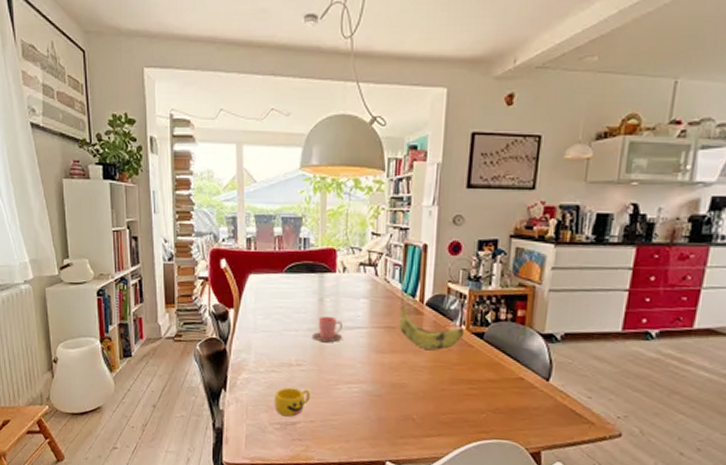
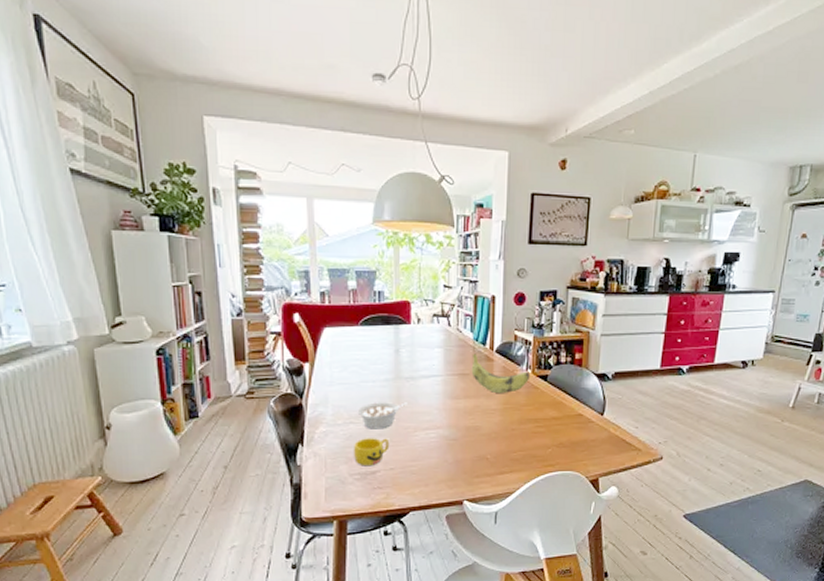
legume: none [279,351,330,380] -> present [357,402,408,429]
cup: present [311,316,342,342] -> none [388,366,418,391]

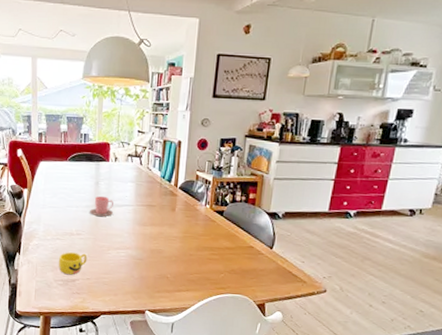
legume: present [357,402,408,429] -> none [63,224,104,246]
cup: none [388,366,418,391] -> present [89,195,113,216]
banana: present [471,353,531,394] -> none [157,189,209,224]

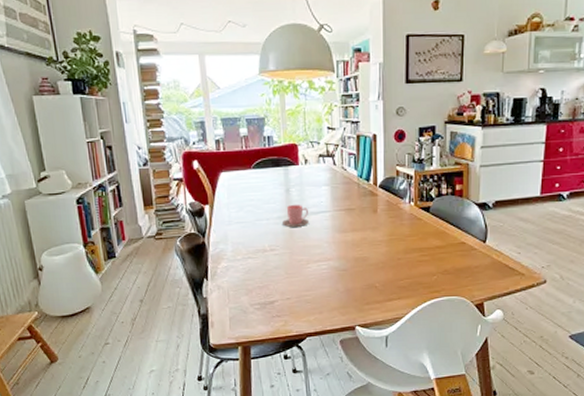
cup: present [58,252,88,274] -> none [252,271,285,296]

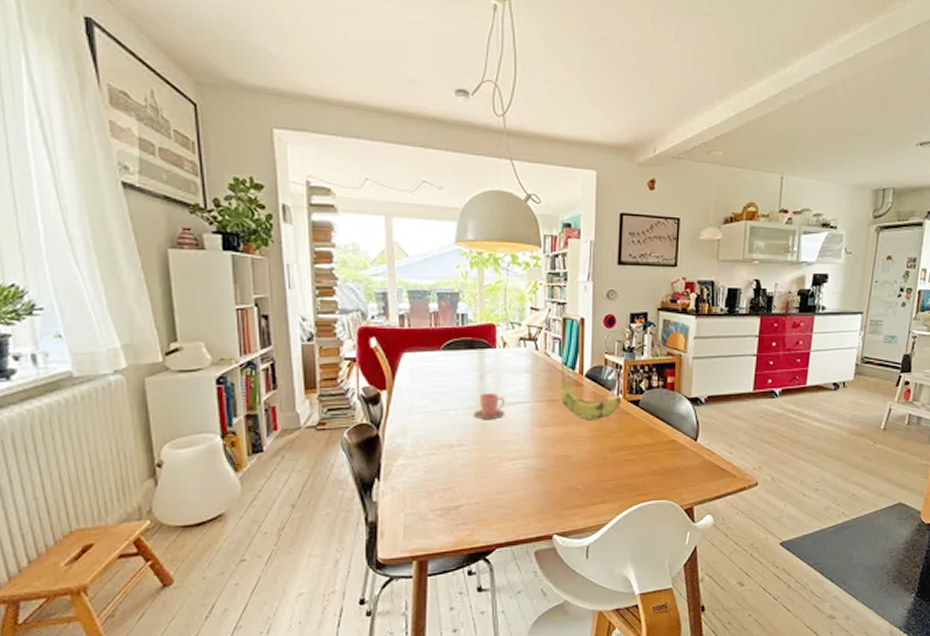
banana: none [357,189,413,226] -> present [560,378,622,421]

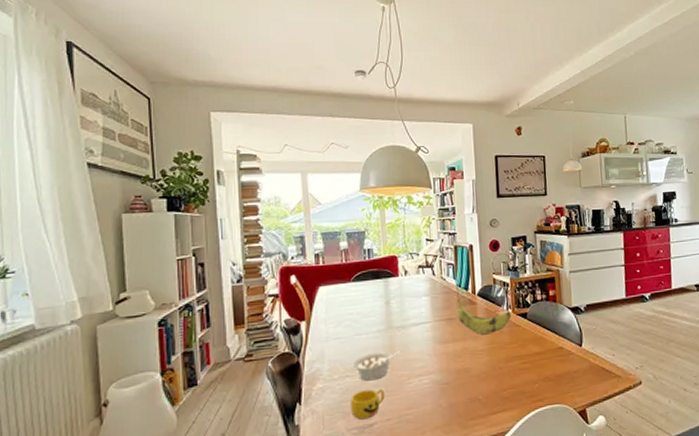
cup: none [434,470,474,500] -> present [350,388,385,419]
legume: none [439,431,493,461] -> present [352,351,400,381]
cup: present [472,392,504,419] -> none [381,316,409,341]

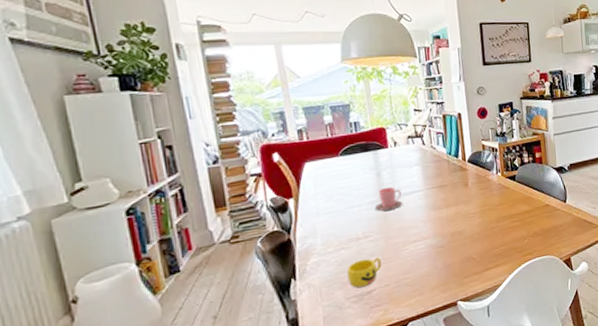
legume: present [352,351,400,381] -> none [346,220,394,252]
cup: none [381,316,409,341] -> present [374,186,402,211]
banana: present [457,298,511,335] -> none [448,166,501,199]

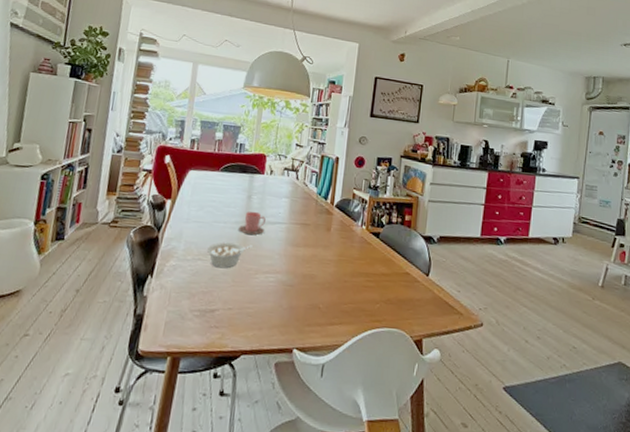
legume: none [346,220,394,252] -> present [206,242,253,269]
cup: present [346,257,382,288] -> none [196,275,232,303]

